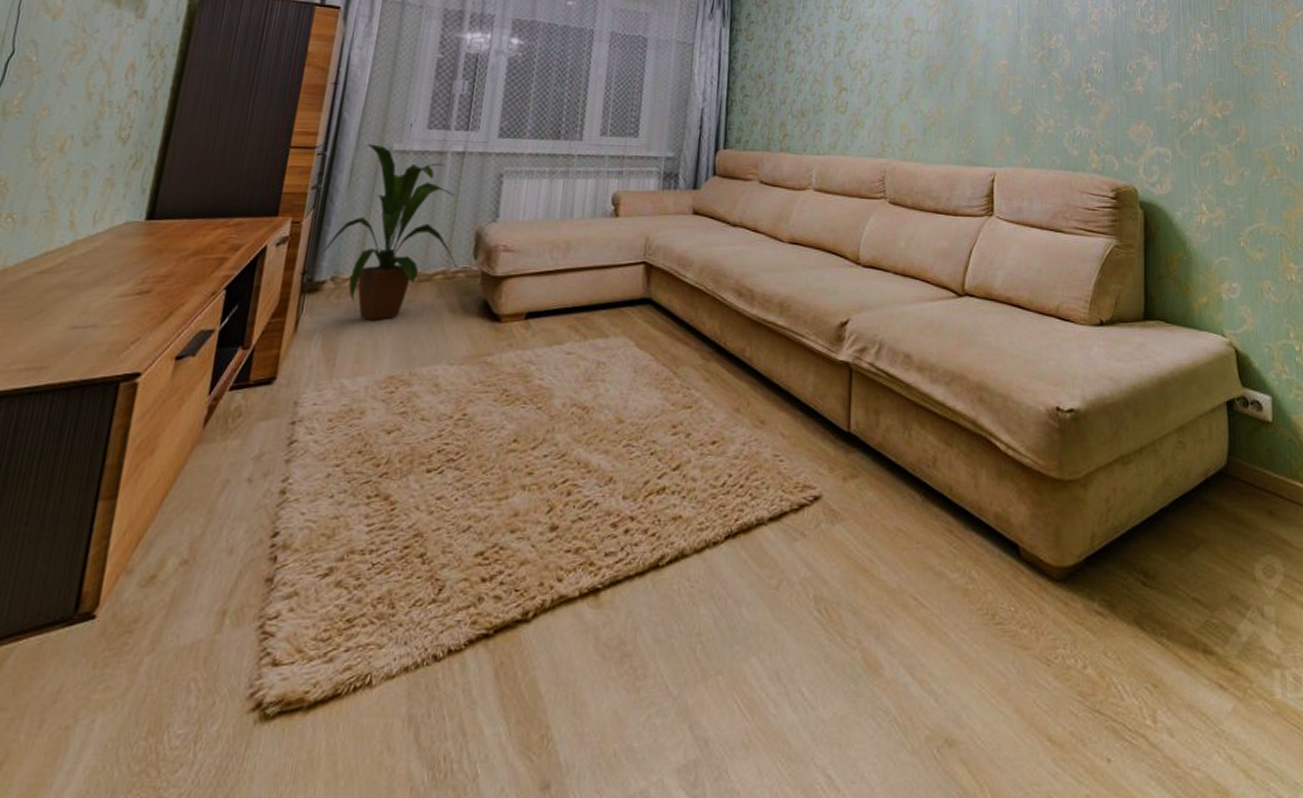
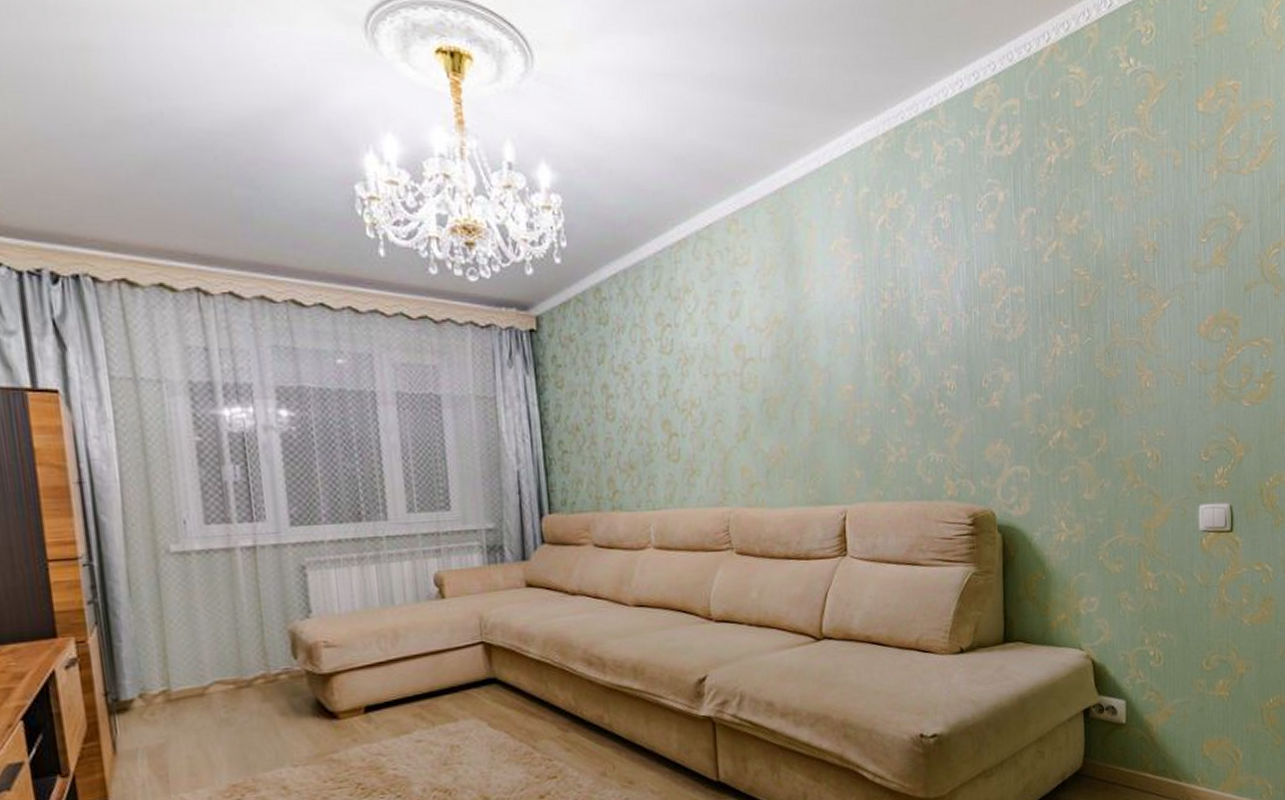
house plant: present [324,144,457,322] -> none [122,547,278,734]

